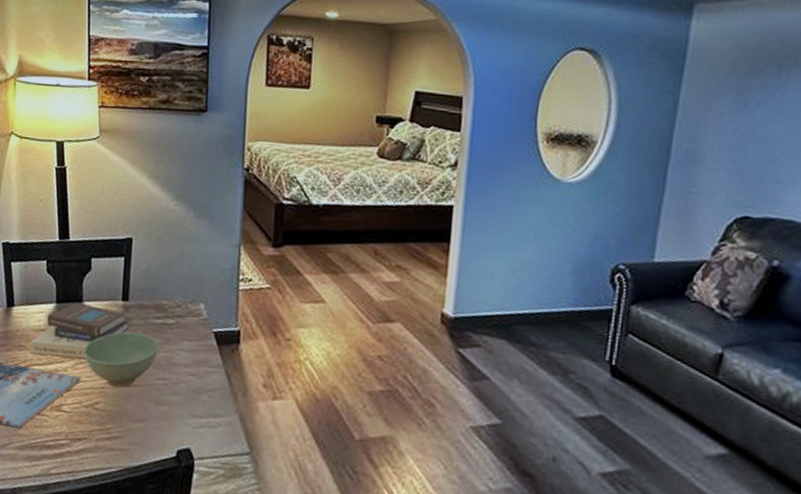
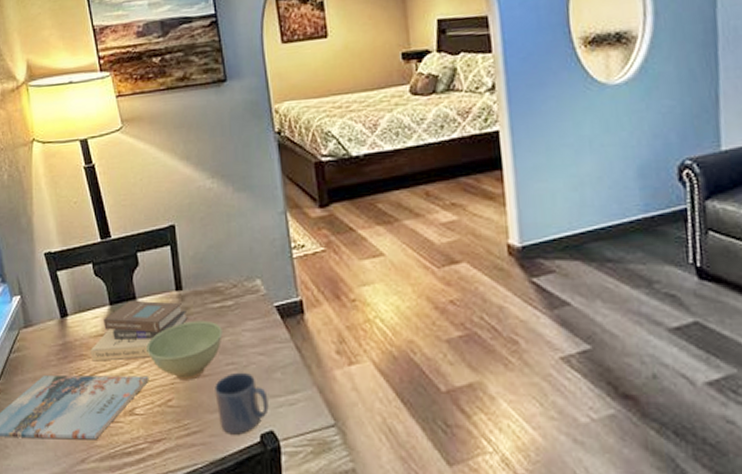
mug: none [140,387,191,447] -> present [215,372,269,435]

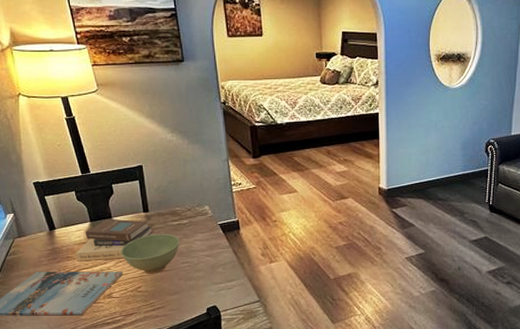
mug: present [215,372,269,435] -> none [173,268,213,309]

